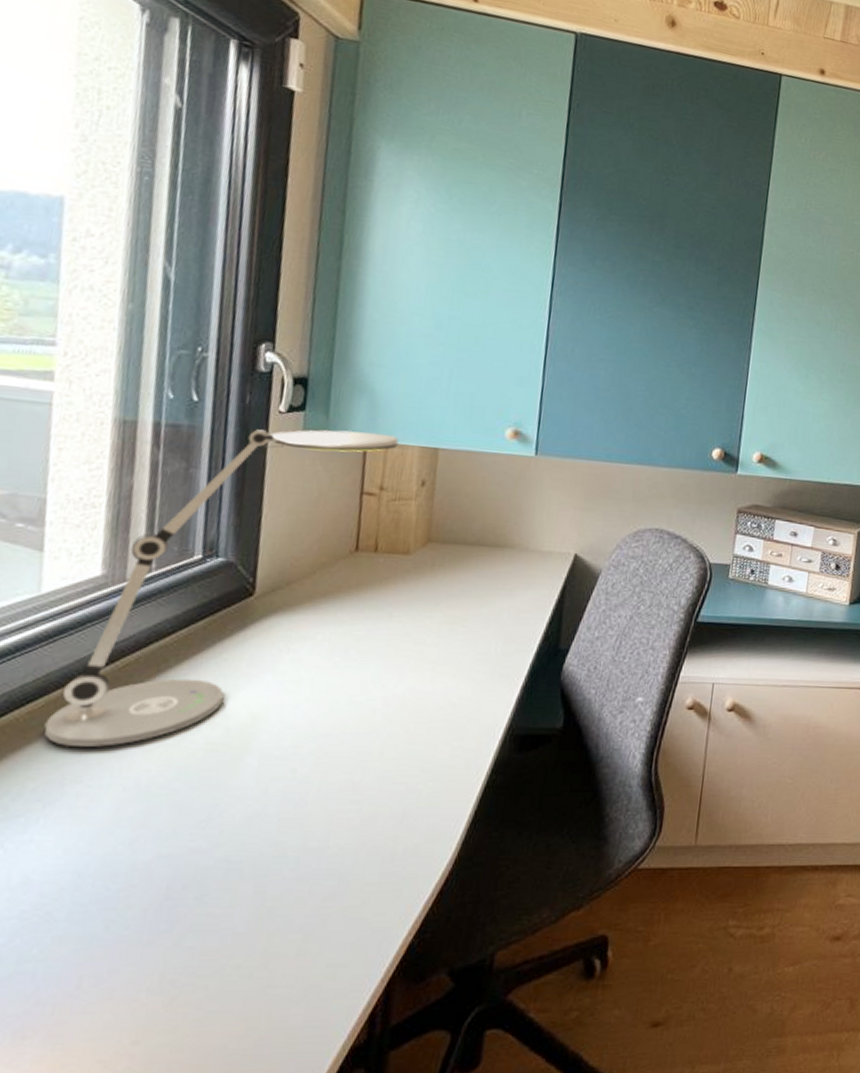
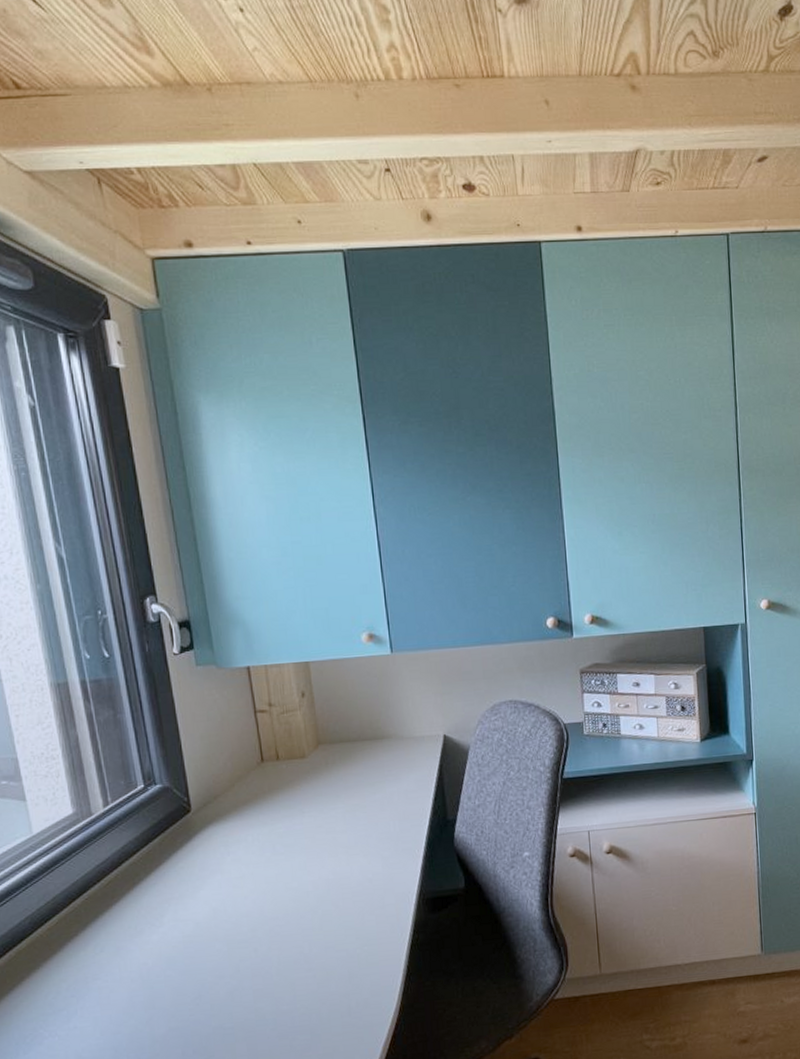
desk lamp: present [44,429,399,747] -> none [62,657,275,952]

